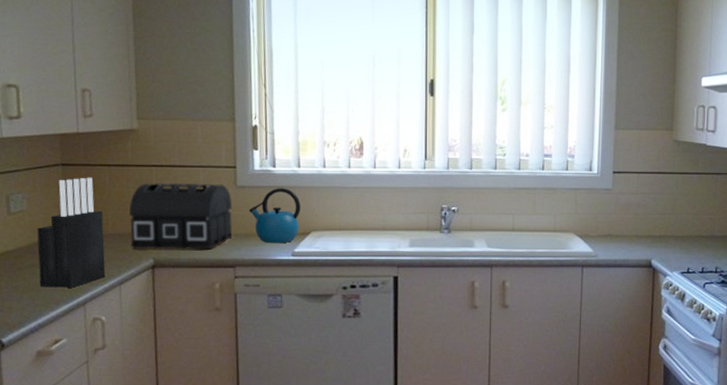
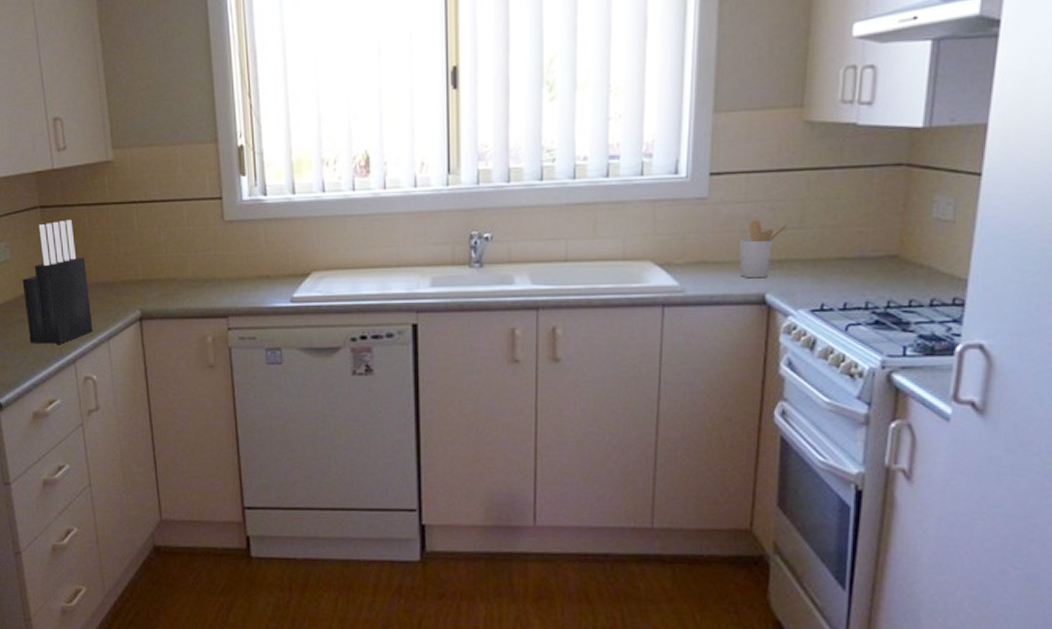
treasure chest: present [129,182,233,250] -> none [112,220,223,299]
kettle: present [248,188,301,244] -> none [238,220,298,288]
utensil holder: none [633,206,666,249] -> present [739,219,789,279]

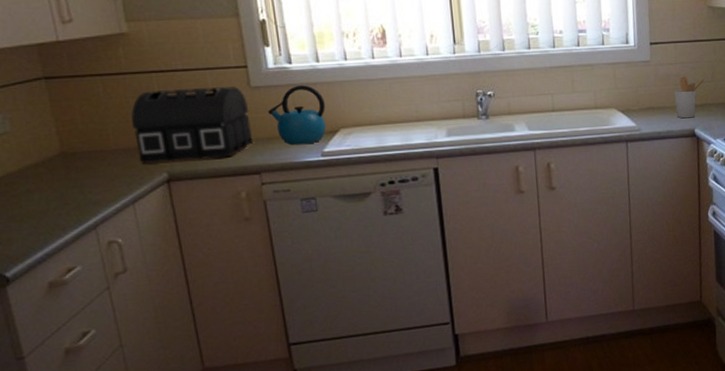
knife block: present [22,219,93,344] -> none [27,89,115,214]
treasure chest: none [112,220,223,299] -> present [131,86,254,164]
kettle: none [238,220,298,288] -> present [267,85,326,146]

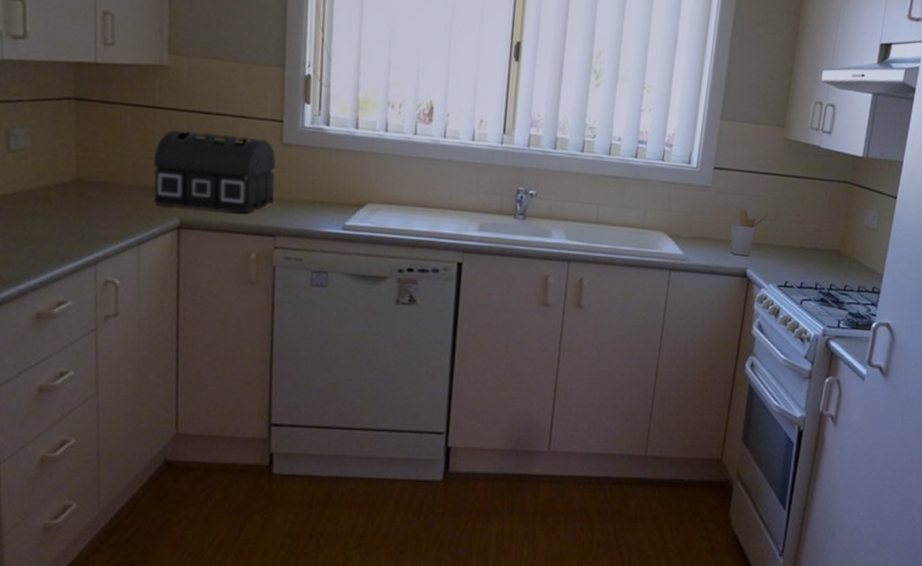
kettle: present [267,85,326,146] -> none [294,150,357,214]

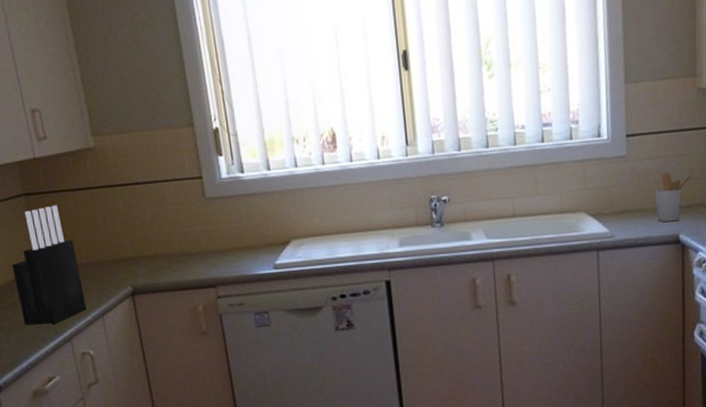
knife block: none [41,116,123,244] -> present [12,205,87,326]
treasure chest: present [153,130,277,214] -> none [99,198,209,277]

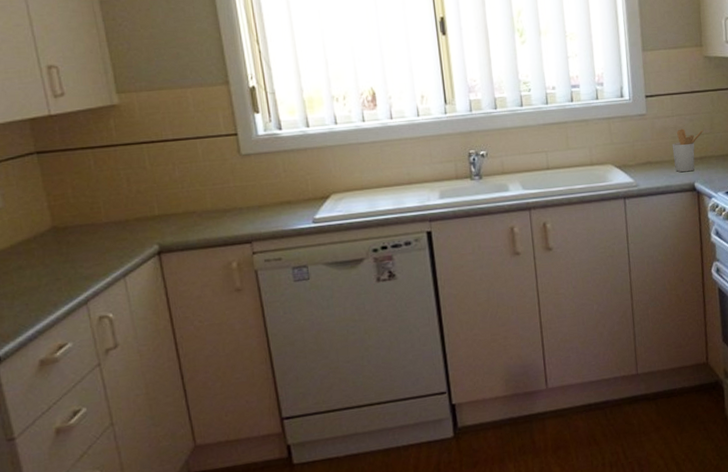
knife block: present [12,205,87,326] -> none [19,163,106,290]

